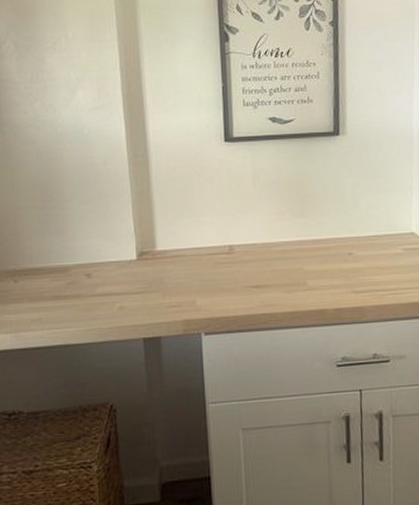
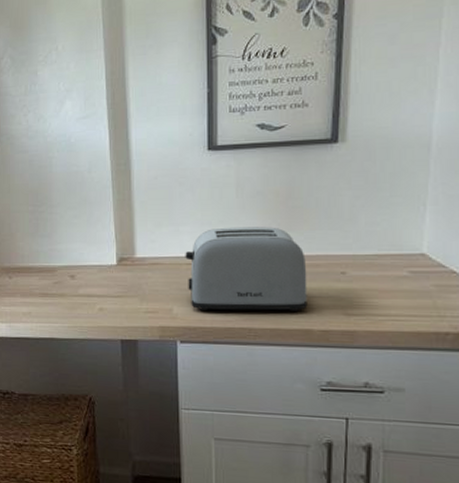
toaster: none [206,214,322,301] -> present [185,227,308,312]

